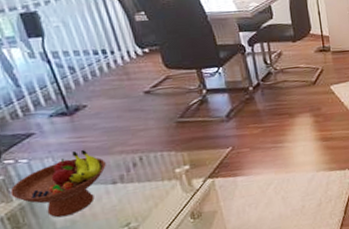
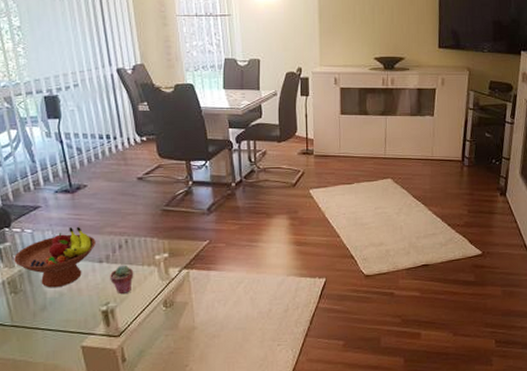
potted succulent: none [127,182,154,213] -> present [110,265,134,295]

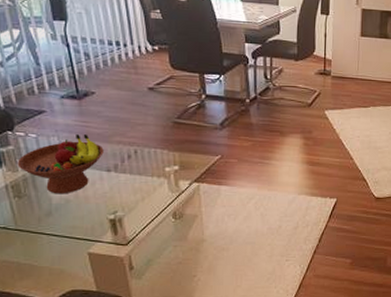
potted succulent: present [110,265,134,295] -> none [118,175,143,204]

